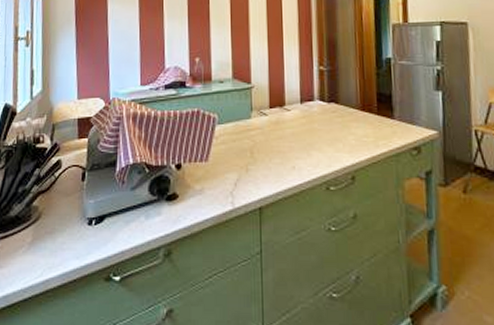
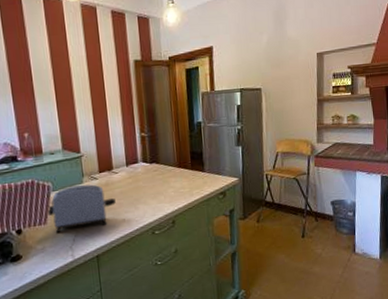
toaster: none [210,121,286,174] -> present [46,184,116,234]

